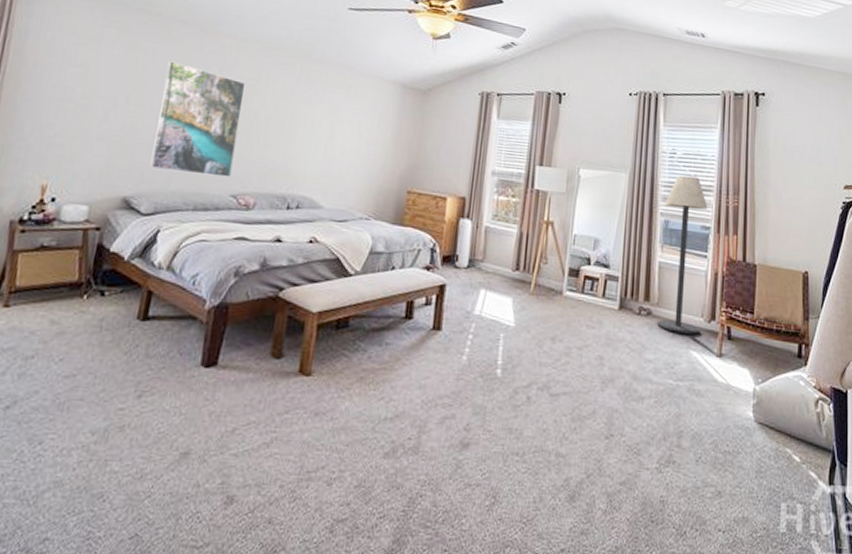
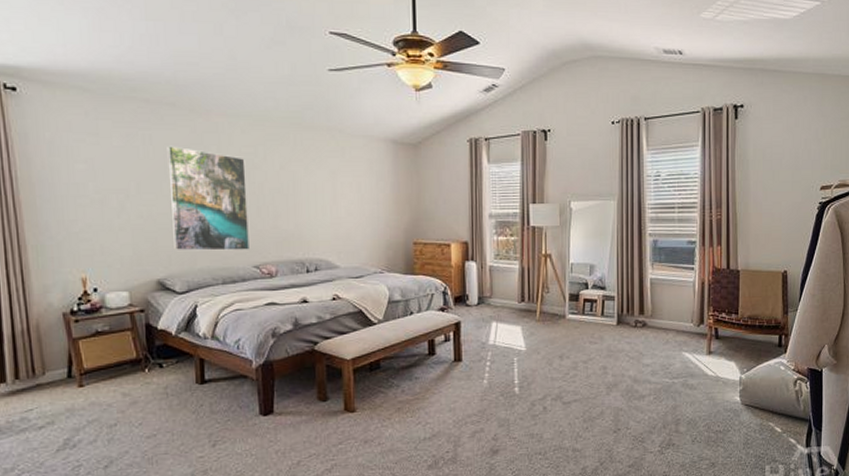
floor lamp: present [657,175,708,334] -> none [652,196,693,339]

